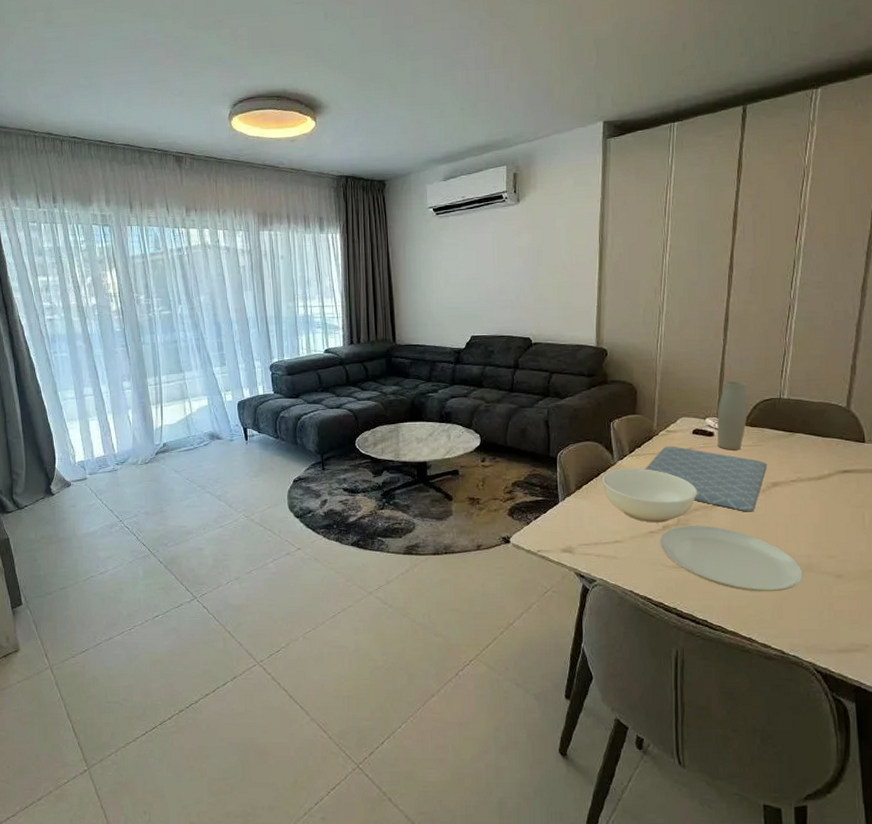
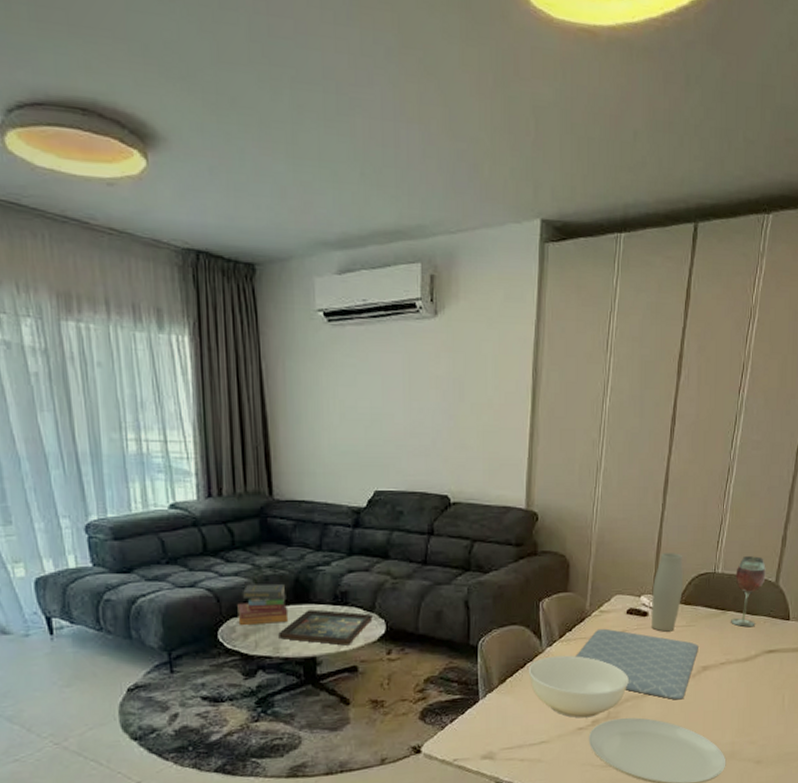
books: none [369,406,406,436] -> present [237,583,289,625]
decorative tray: none [399,426,470,454] -> present [278,609,373,646]
wineglass: none [800,383,835,449] -> present [731,556,766,627]

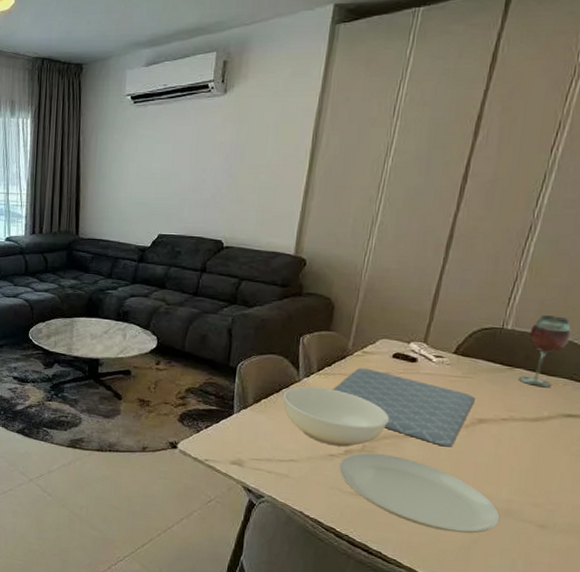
books: present [237,583,289,625] -> none [44,299,82,330]
decorative tray: present [278,609,373,646] -> none [72,322,147,354]
vase: present [651,553,683,632] -> none [420,304,465,380]

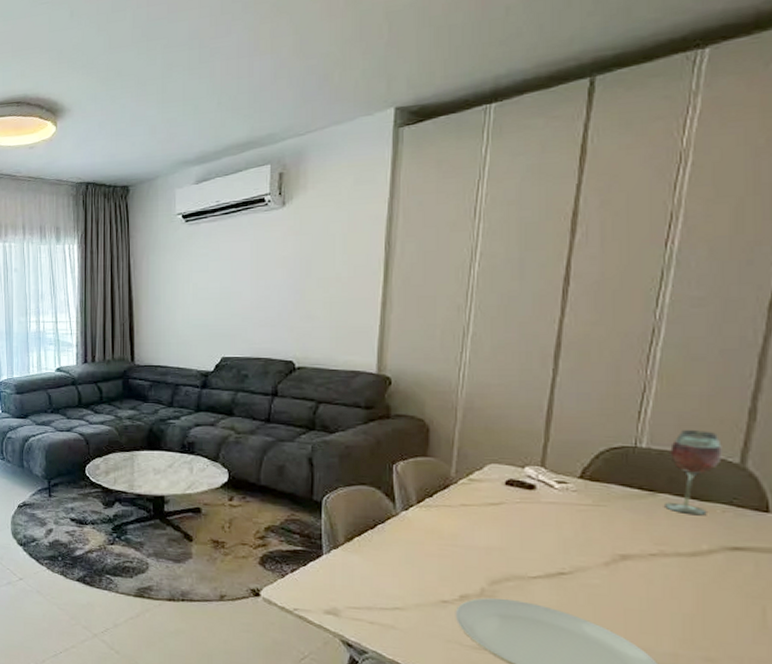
bowl: present [283,386,390,447] -> none [379,520,511,592]
placemat: present [333,367,475,447] -> none [438,497,613,590]

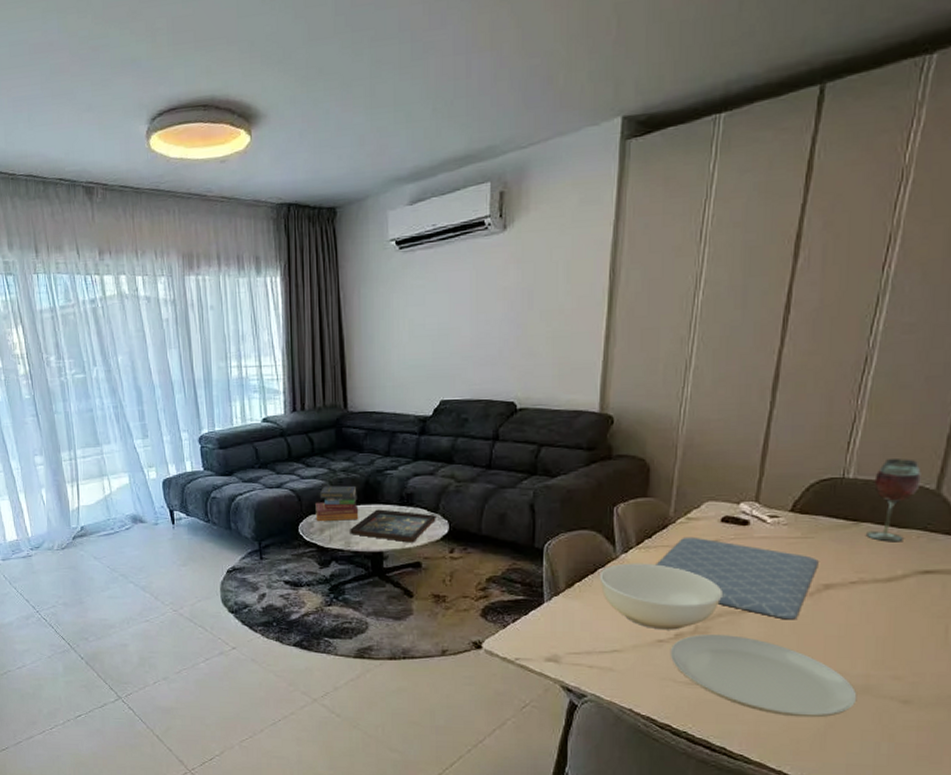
books: none [102,431,143,465] -> present [315,485,359,521]
decorative tray: none [133,455,216,489] -> present [350,509,436,543]
bowl: none [379,520,511,592] -> present [599,563,724,630]
placemat: none [438,497,613,590] -> present [656,536,819,620]

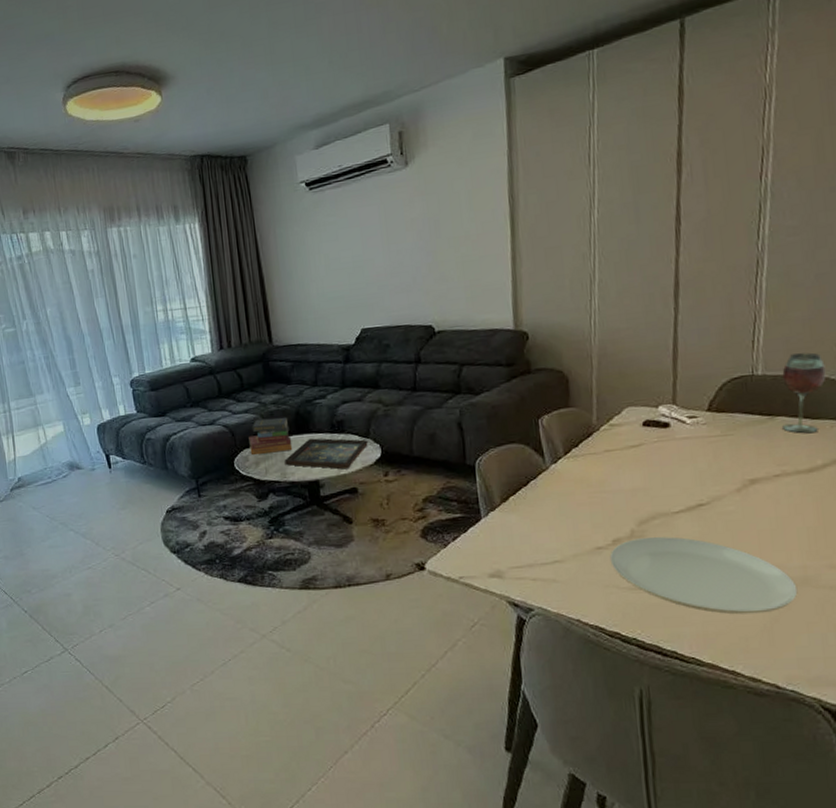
bowl: present [599,563,724,630] -> none [532,471,655,537]
placemat: present [656,536,819,620] -> none [585,442,741,518]

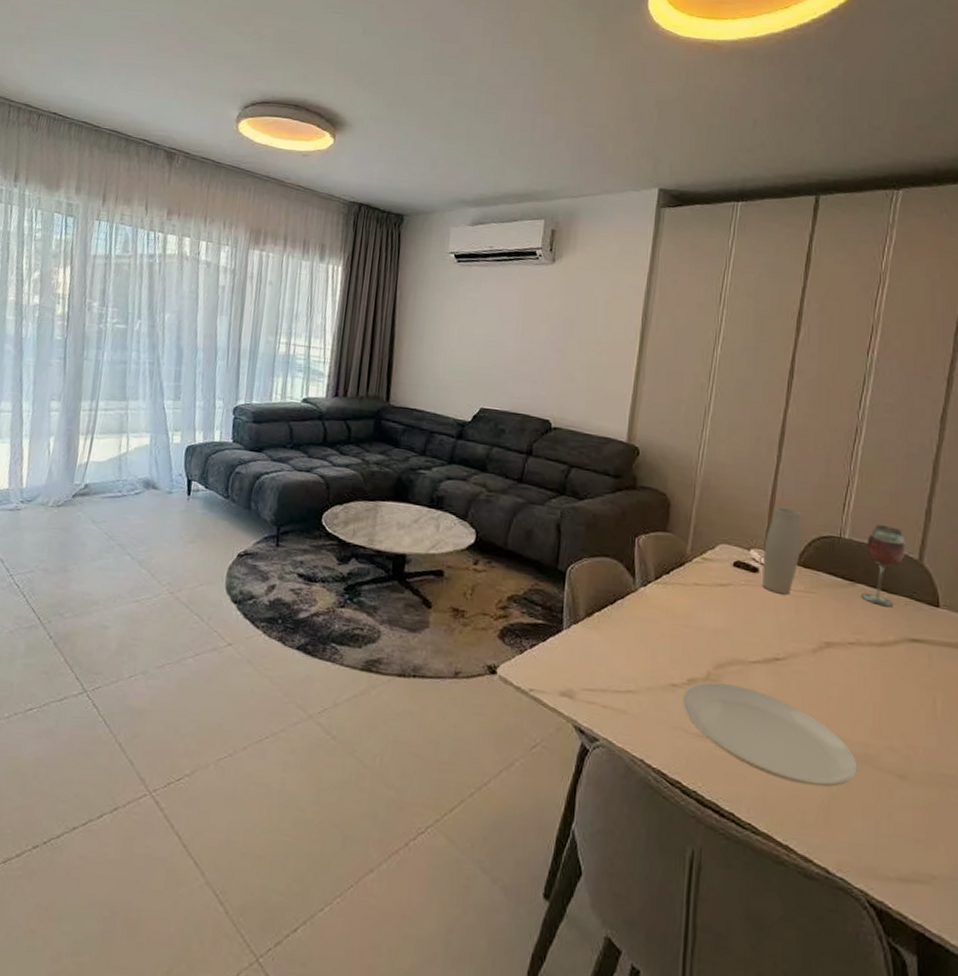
books: present [249,416,292,455] -> none [341,476,388,518]
decorative tray: present [284,438,368,469] -> none [375,508,464,549]
vase: none [672,357,713,444] -> present [762,507,802,595]

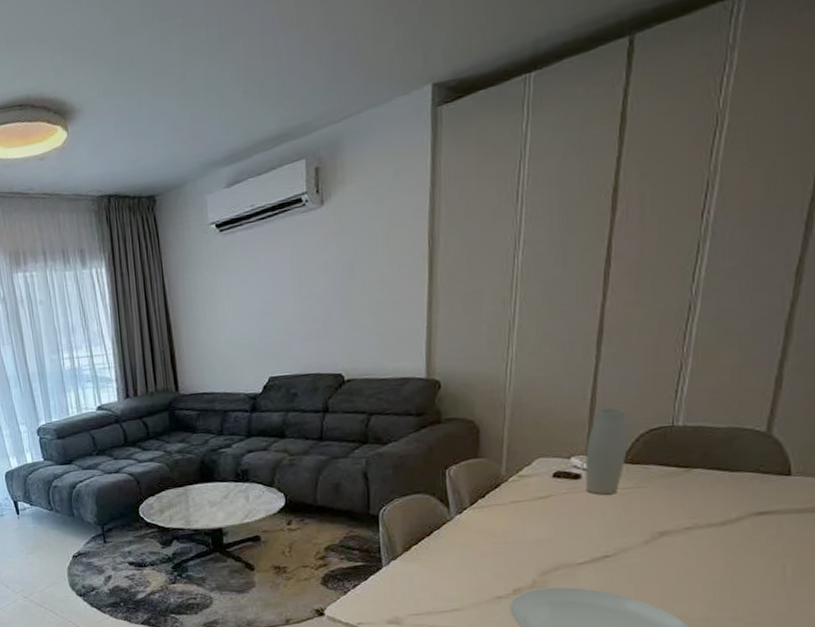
wineglass: present [861,525,906,607] -> none [699,403,751,486]

